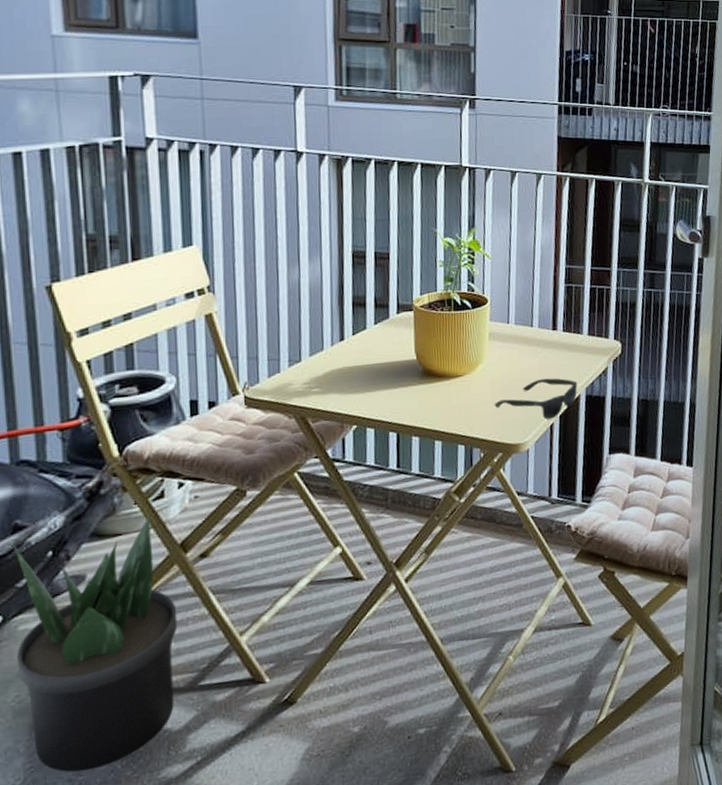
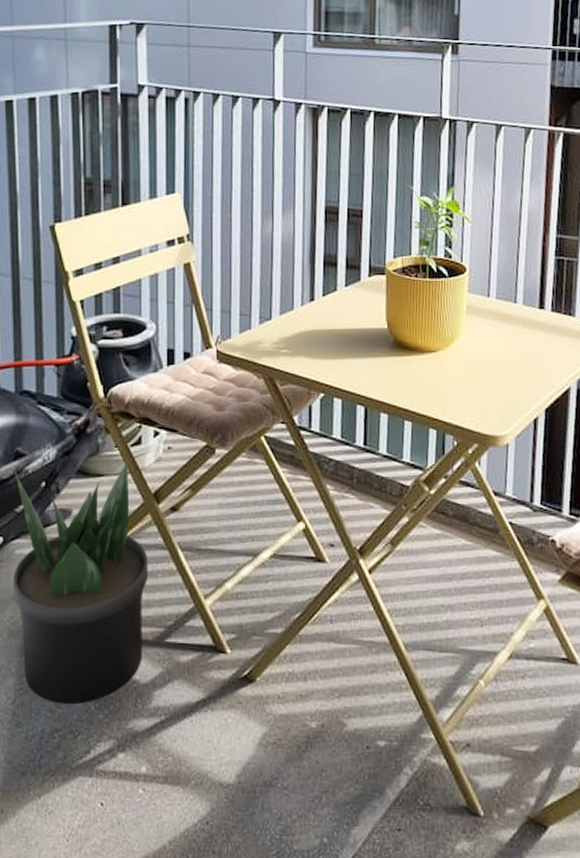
sunglasses: present [494,378,578,420] -> none [470,364,568,412]

